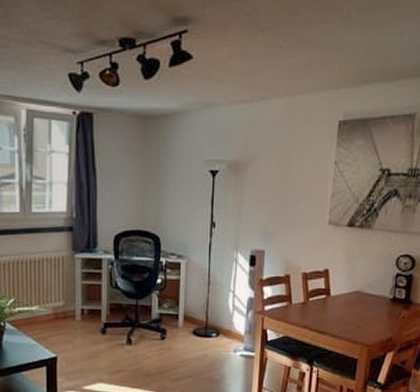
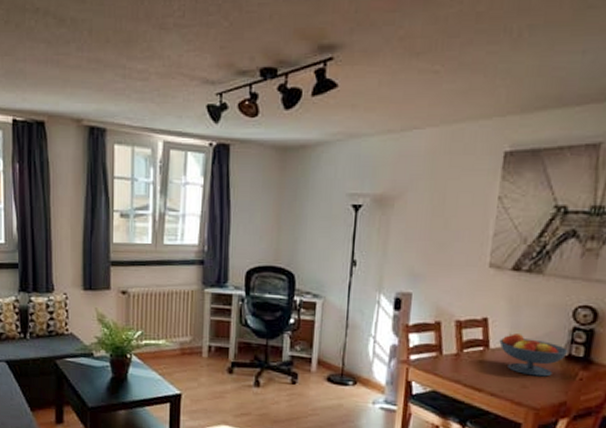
fruit bowl: none [338,282,393,318] -> present [499,333,568,377]

